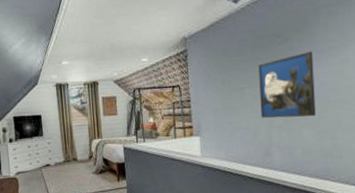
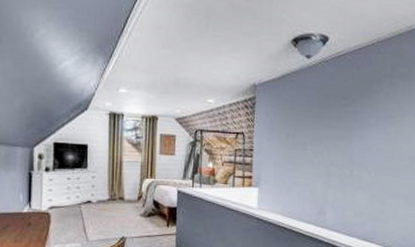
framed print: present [258,51,316,118] -> none [320,117,373,181]

